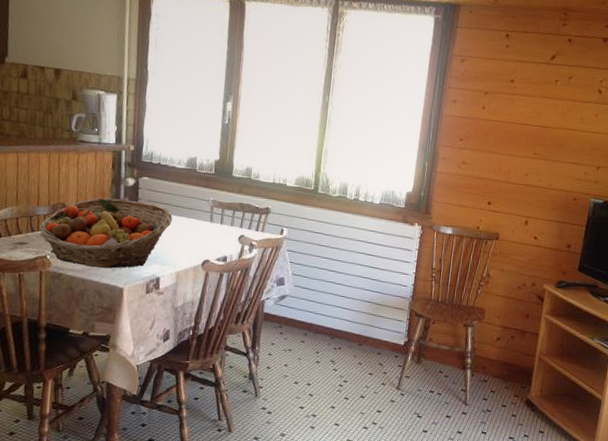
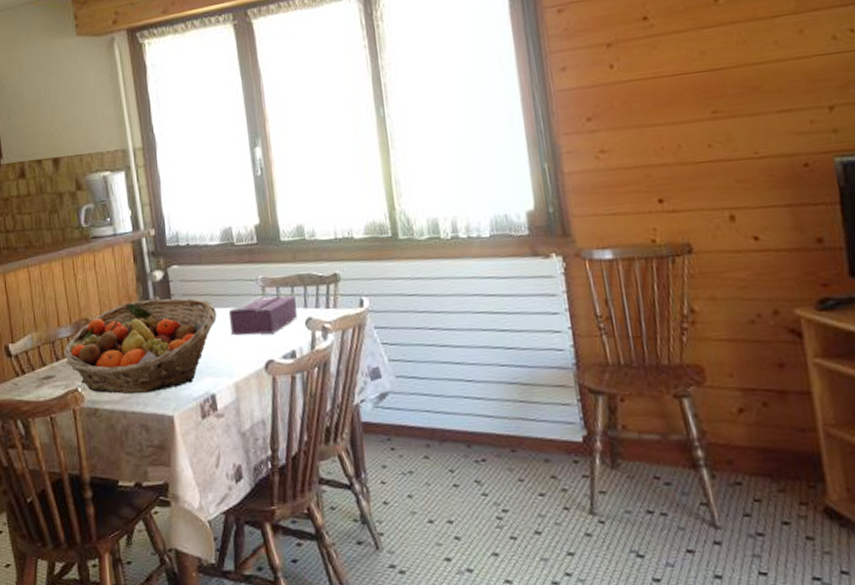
tissue box: none [181,212,235,241] -> present [228,296,297,335]

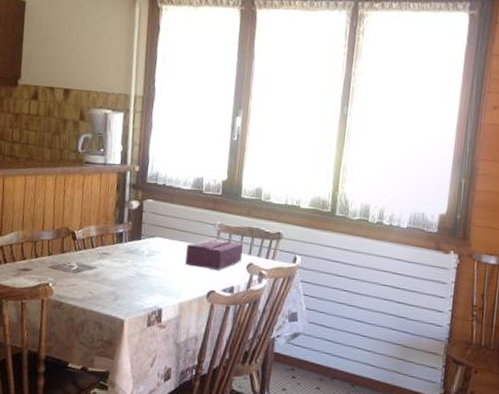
fruit basket: present [63,298,217,395] -> none [42,222,177,298]

